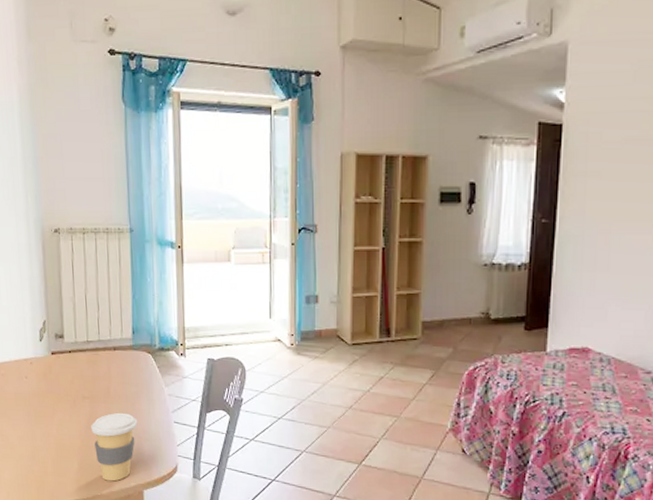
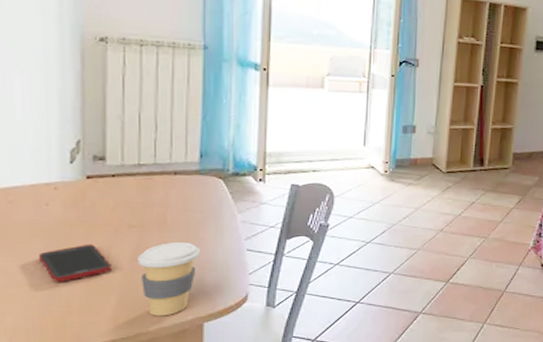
cell phone: none [23,412,73,446] -> present [39,244,112,282]

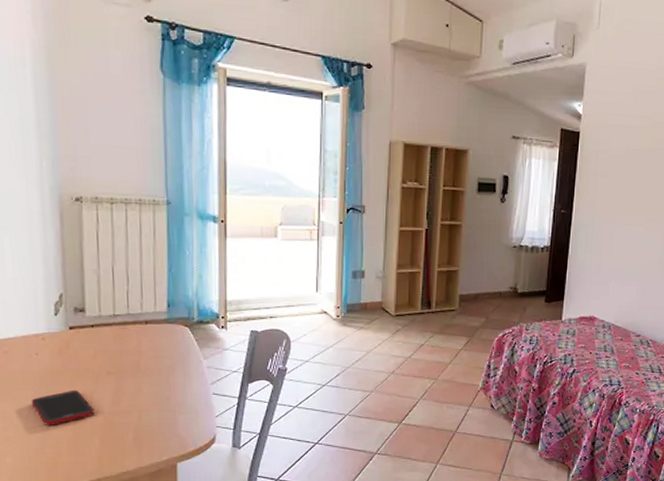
coffee cup: present [138,241,201,316] -> none [117,387,172,457]

